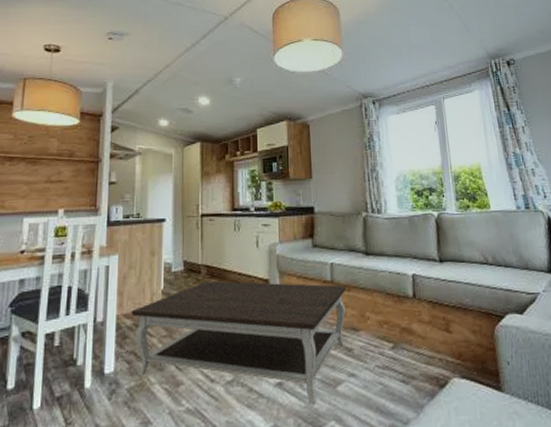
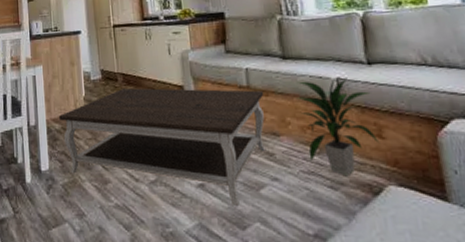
indoor plant: none [376,274,447,371] -> present [296,77,380,177]

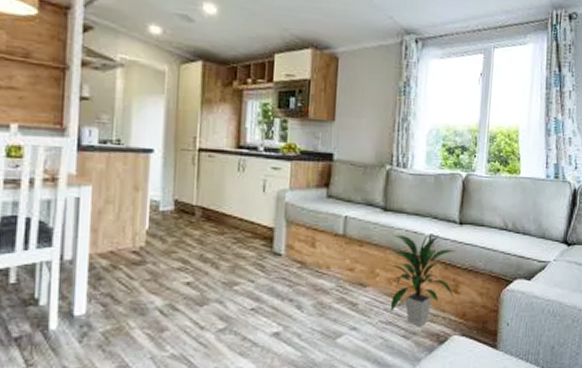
coffee table: present [59,88,267,205] -> none [109,225,359,354]

